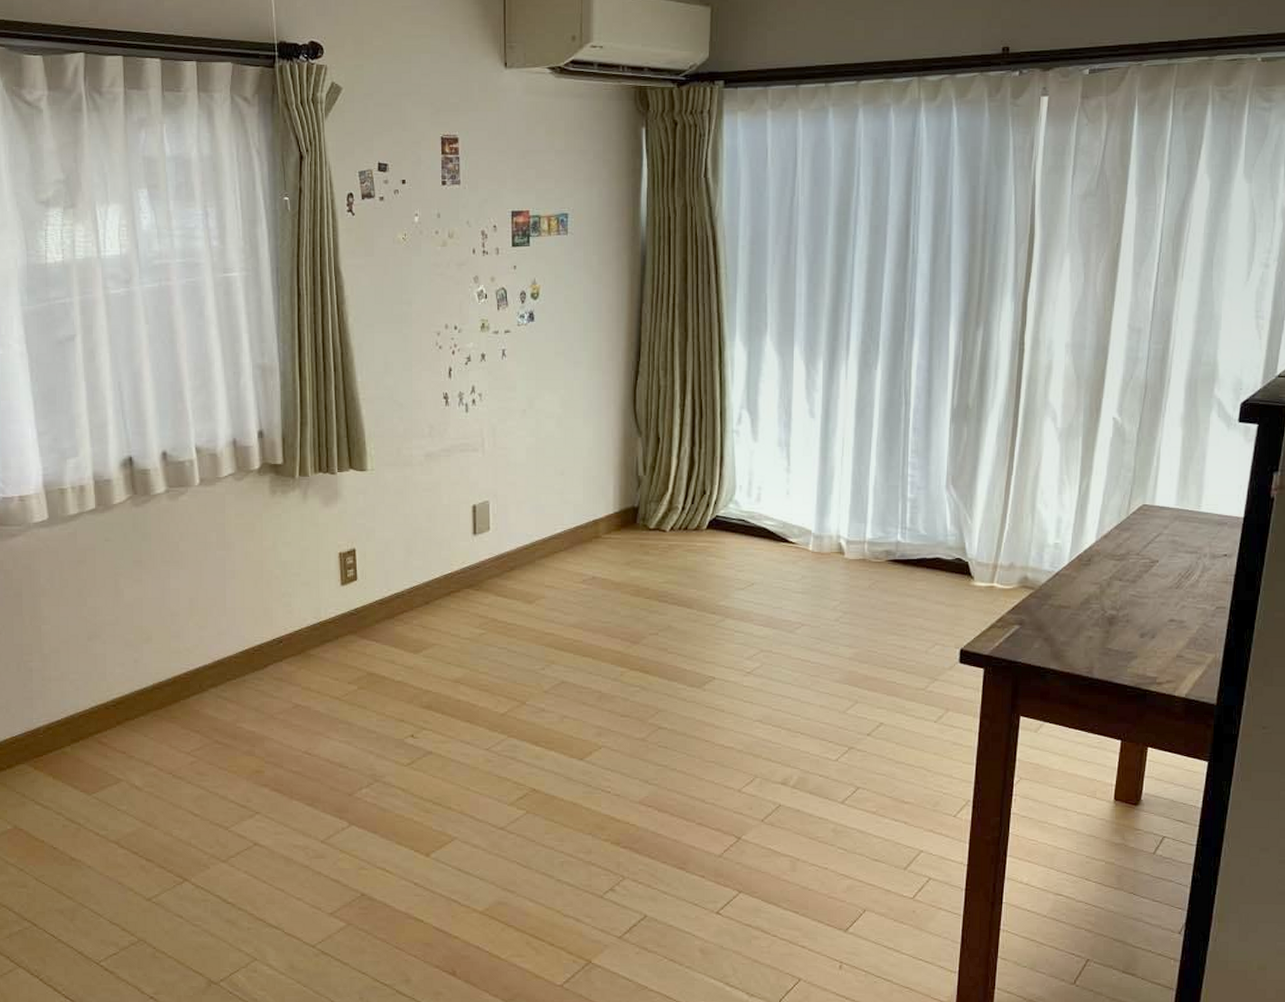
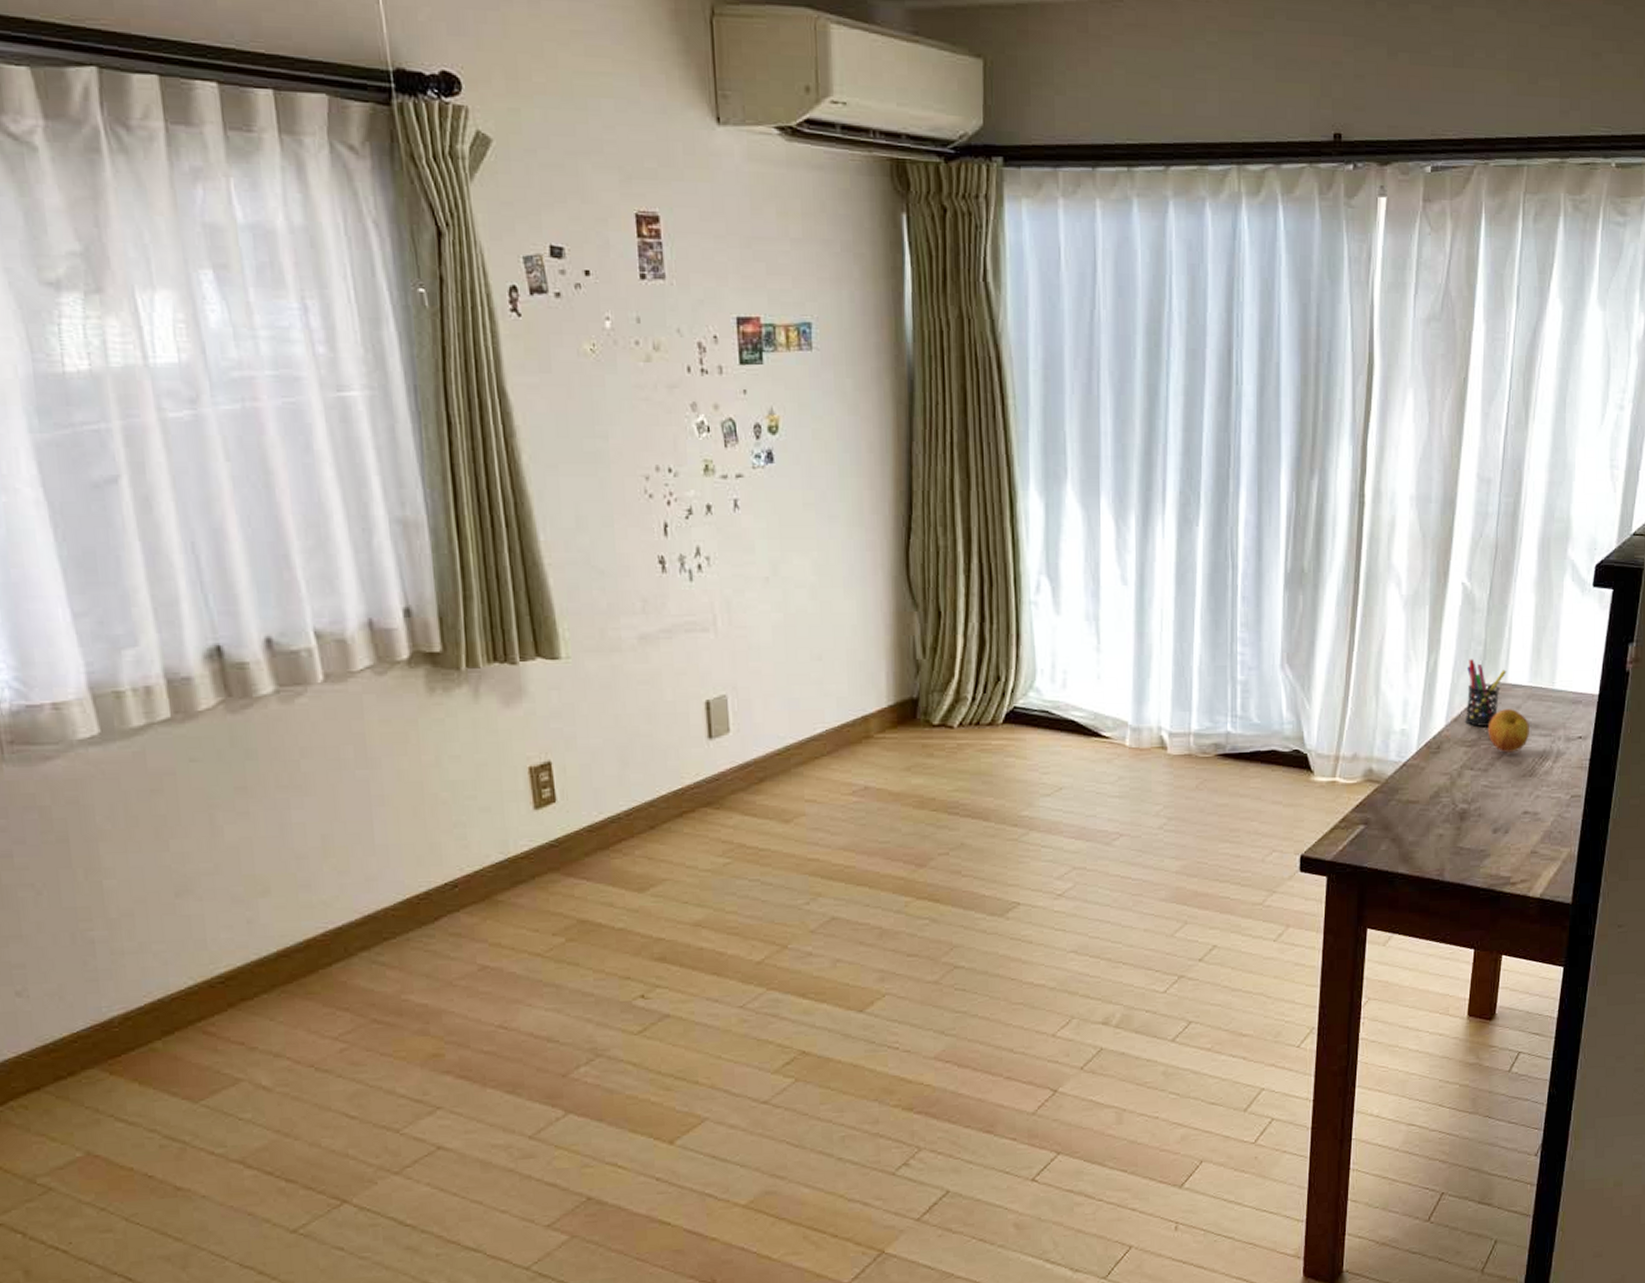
pen holder: none [1114,484,1155,543] -> present [1464,659,1507,726]
apple: none [1136,528,1176,567] -> present [1487,709,1529,753]

